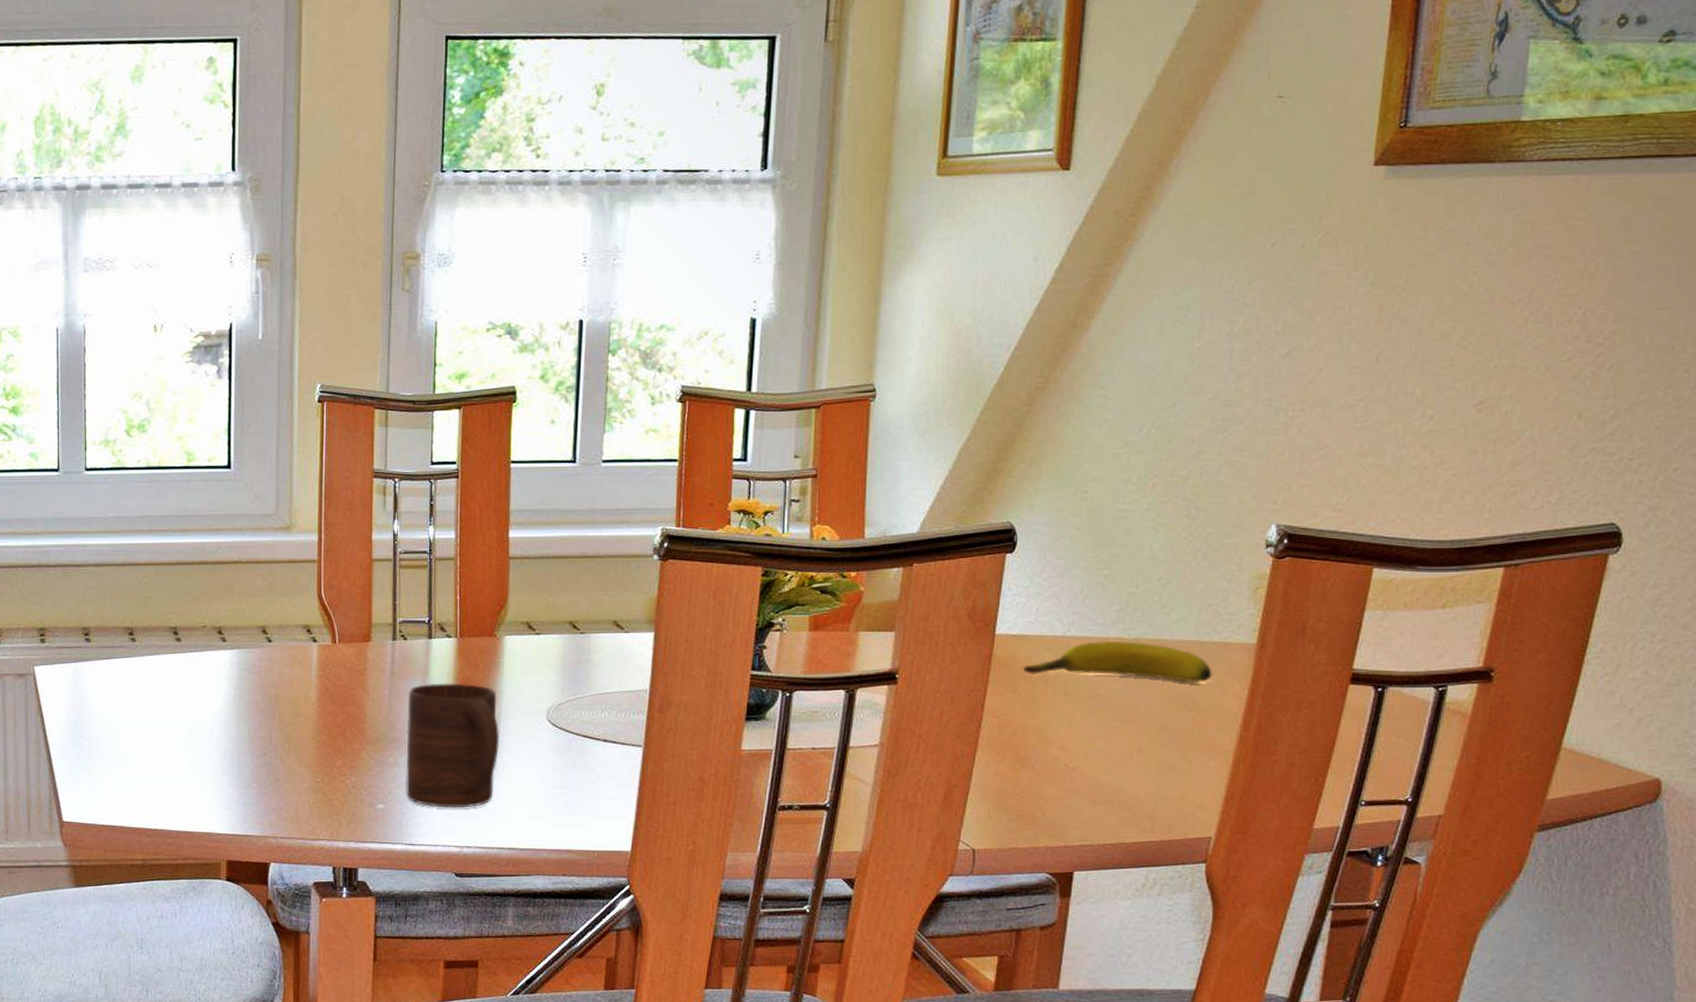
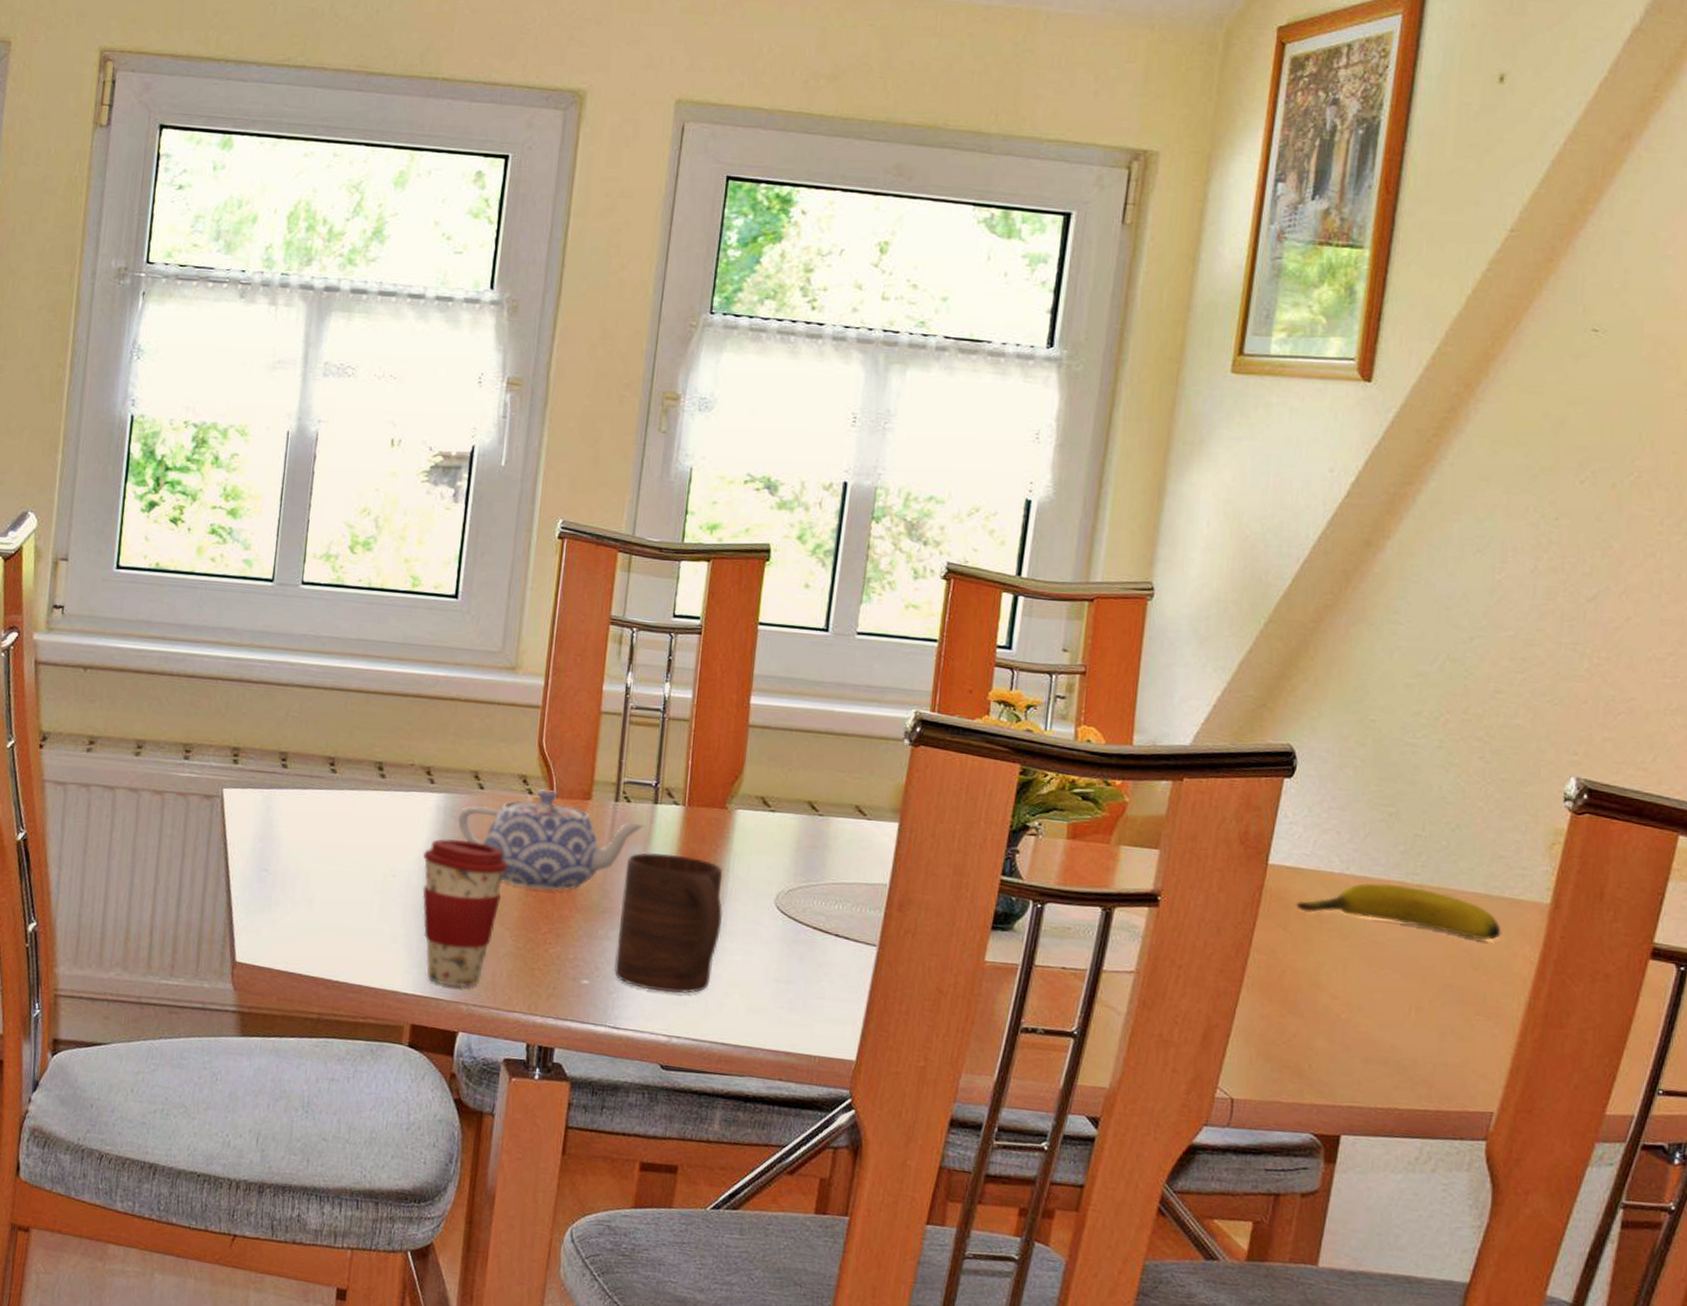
coffee cup: none [222,691,301,823] -> present [422,839,509,987]
teapot: none [251,635,422,728] -> present [458,789,645,891]

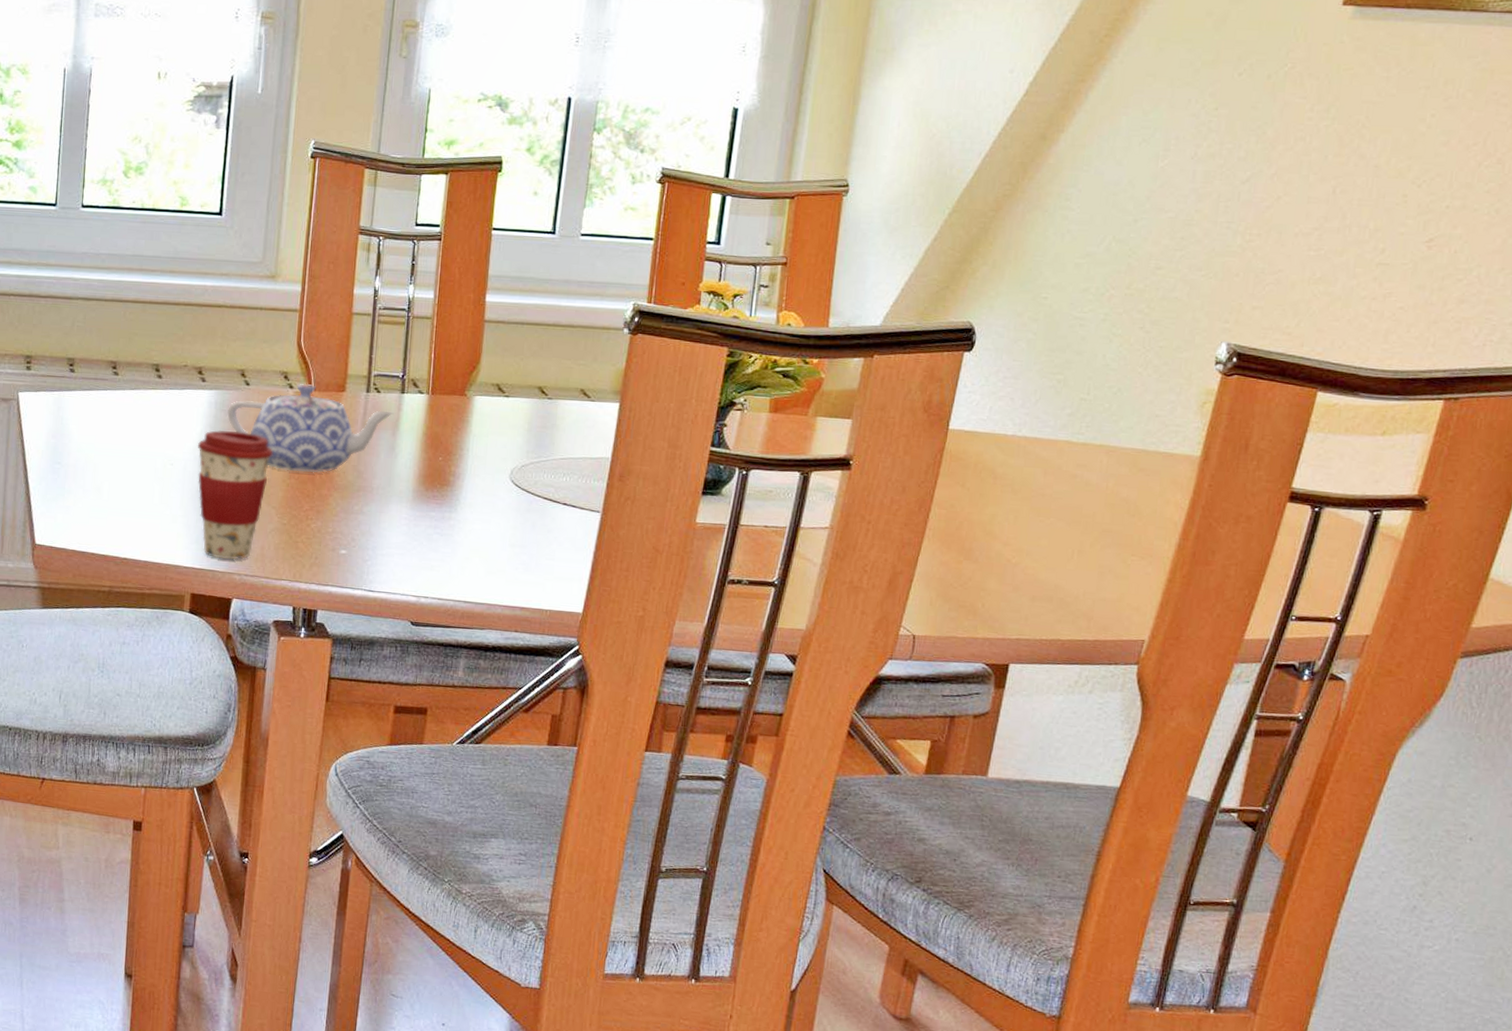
cup: present [614,853,723,994] -> none [369,437,464,559]
banana: present [1296,882,1501,940] -> none [973,442,1156,490]

